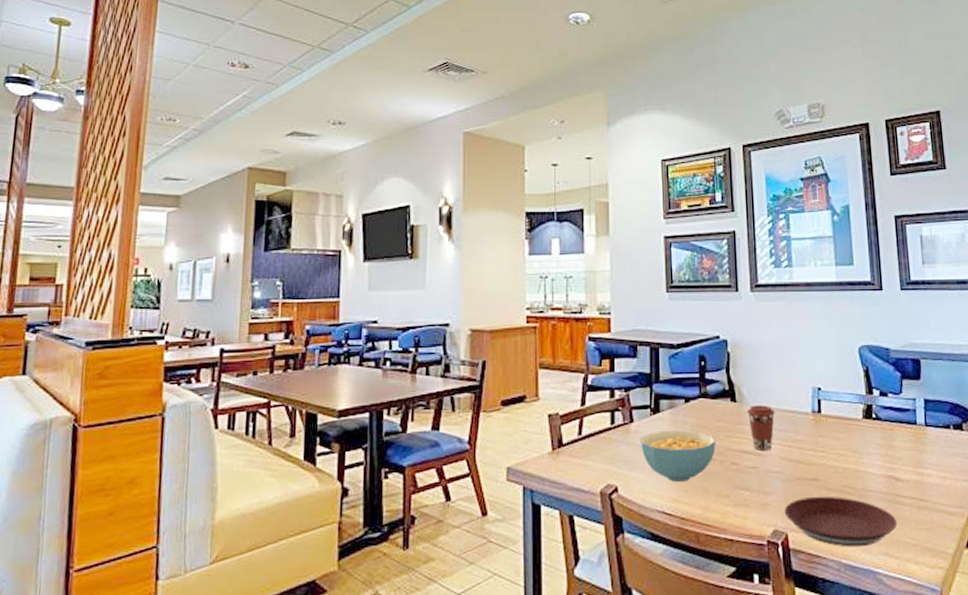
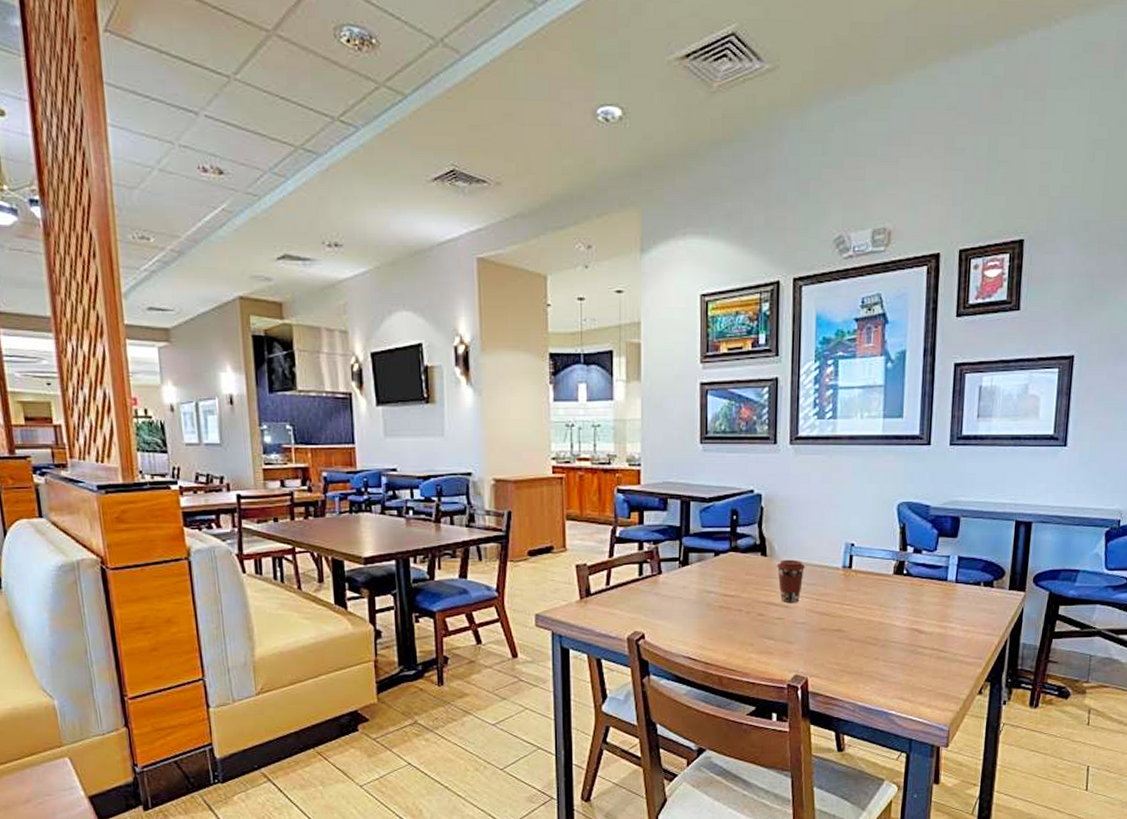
cereal bowl: present [640,430,716,482] -> none [668,582,743,630]
plate: present [784,496,898,547] -> none [806,645,915,691]

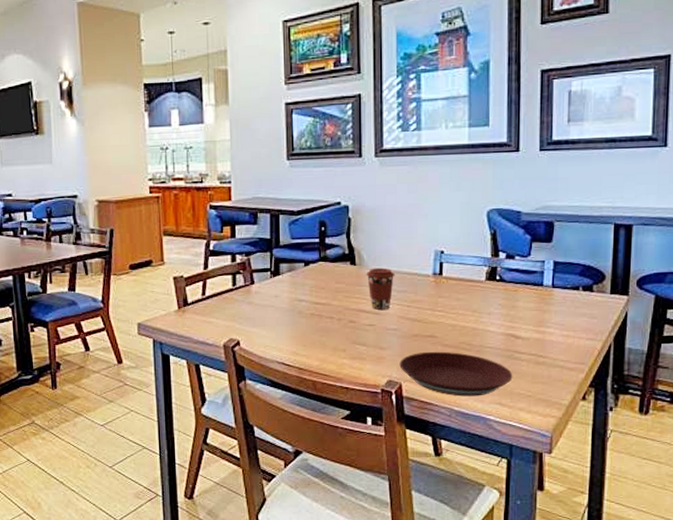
plate: none [806,645,915,691] -> present [399,351,513,397]

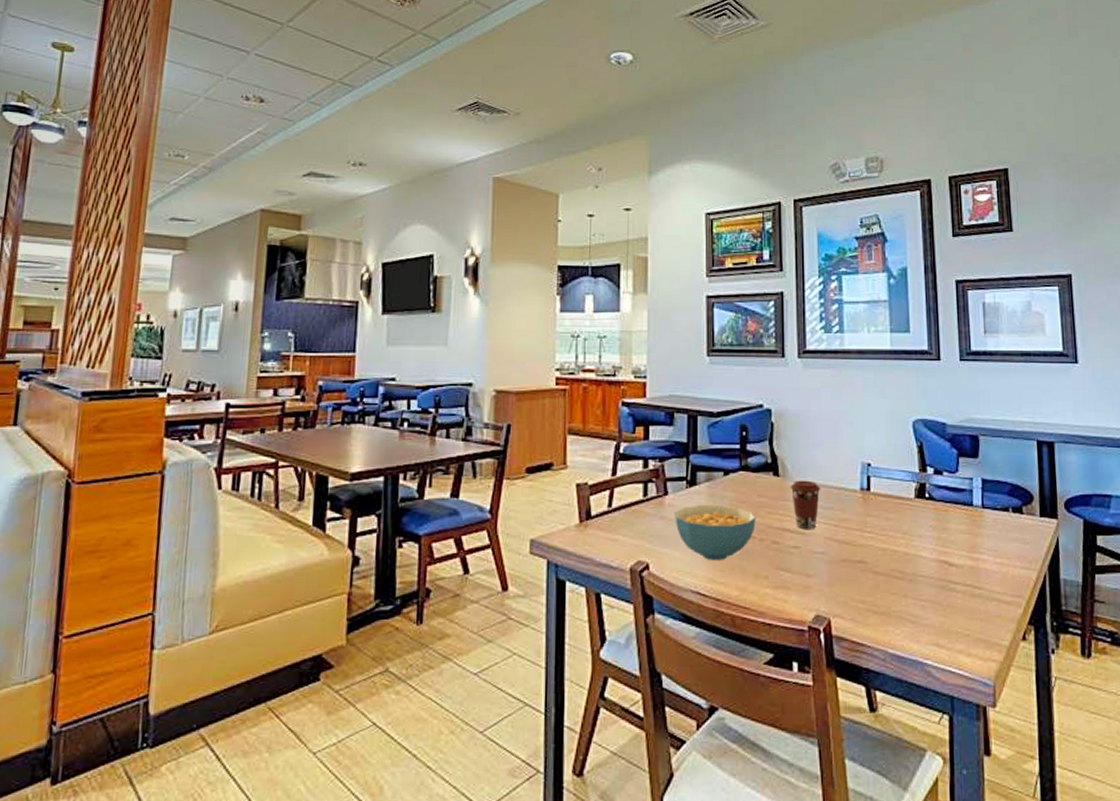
cereal bowl: none [261,291,334,337] -> present [675,504,756,560]
plate: present [399,351,513,397] -> none [827,580,949,636]

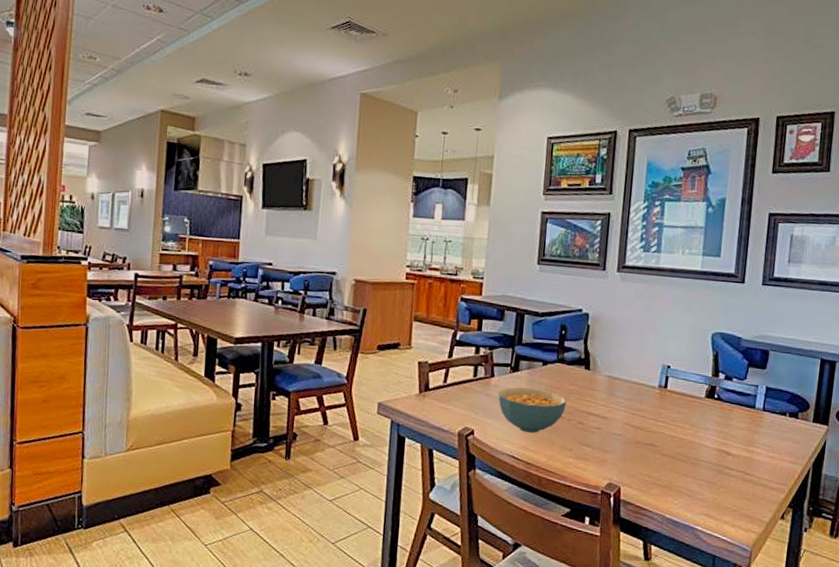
coffee cup: present [790,480,821,529] -> none [598,374,625,415]

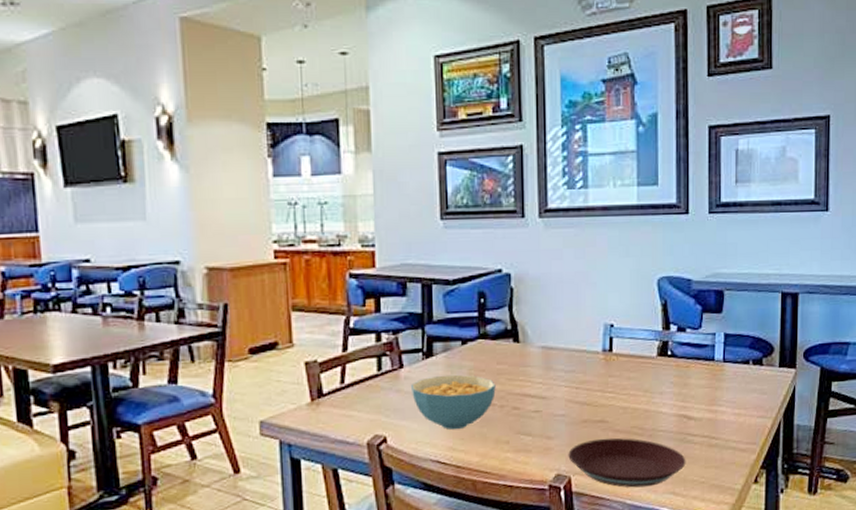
plate: none [620,459,722,506] -> present [568,437,686,488]

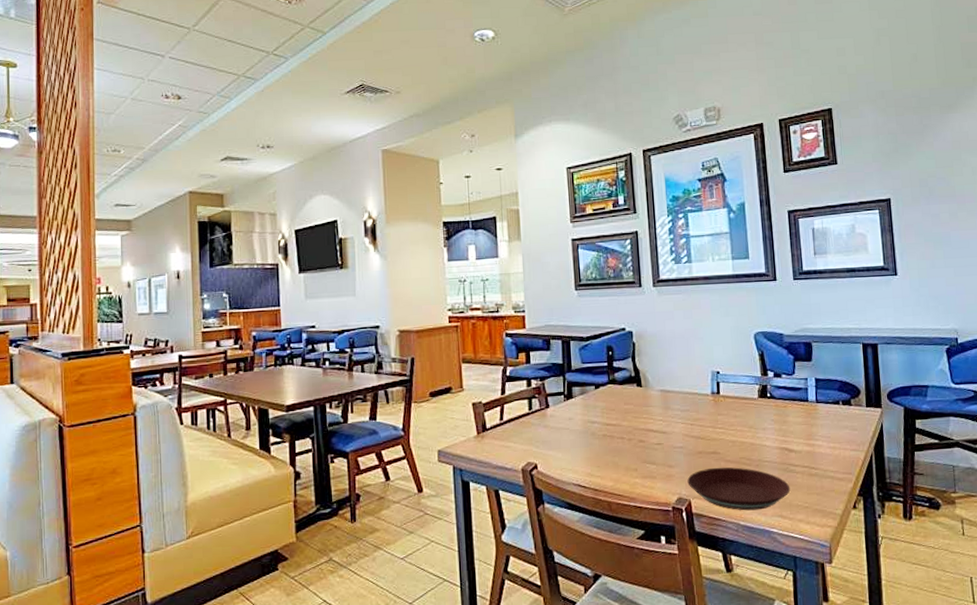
cereal bowl: present [411,374,496,429] -> none [556,413,624,458]

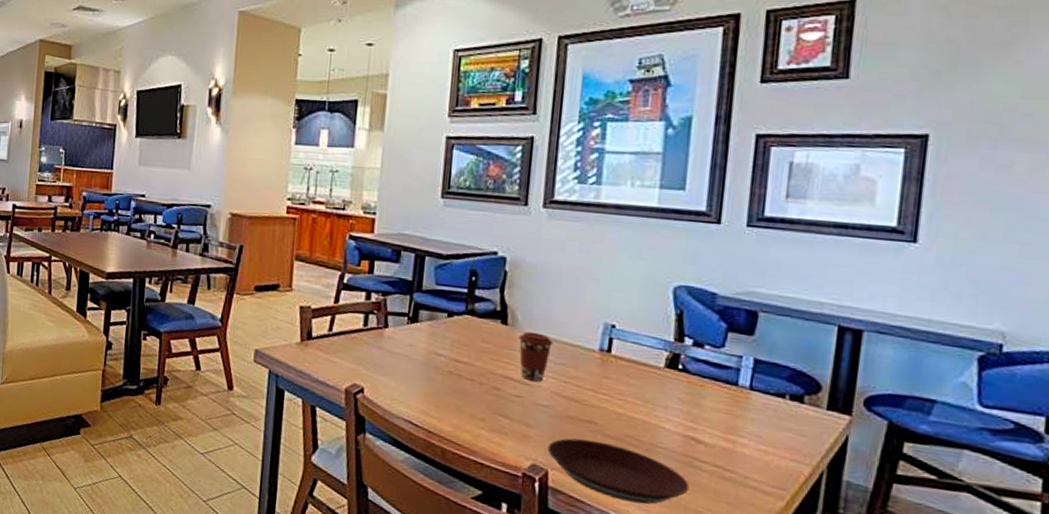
coffee cup: none [651,388,678,429] -> present [518,331,554,382]

